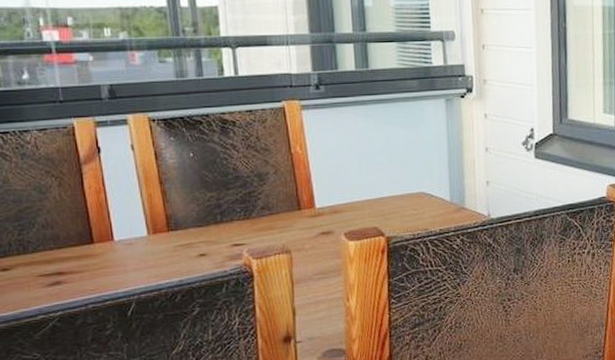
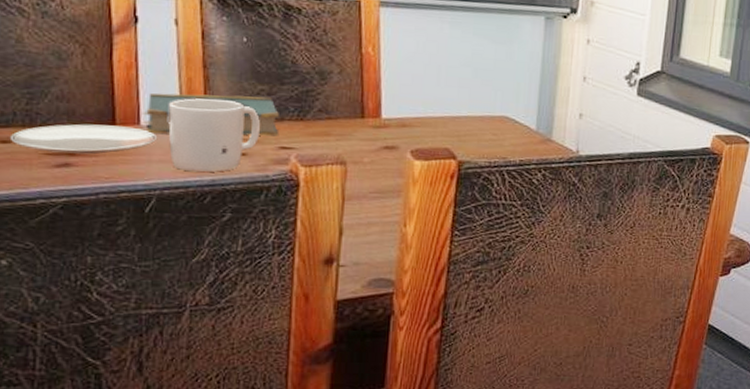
plate: none [8,243,129,274] -> present [9,123,157,154]
book: none [113,202,231,247] -> present [141,93,279,136]
mug: none [134,209,215,276] -> present [167,98,261,173]

